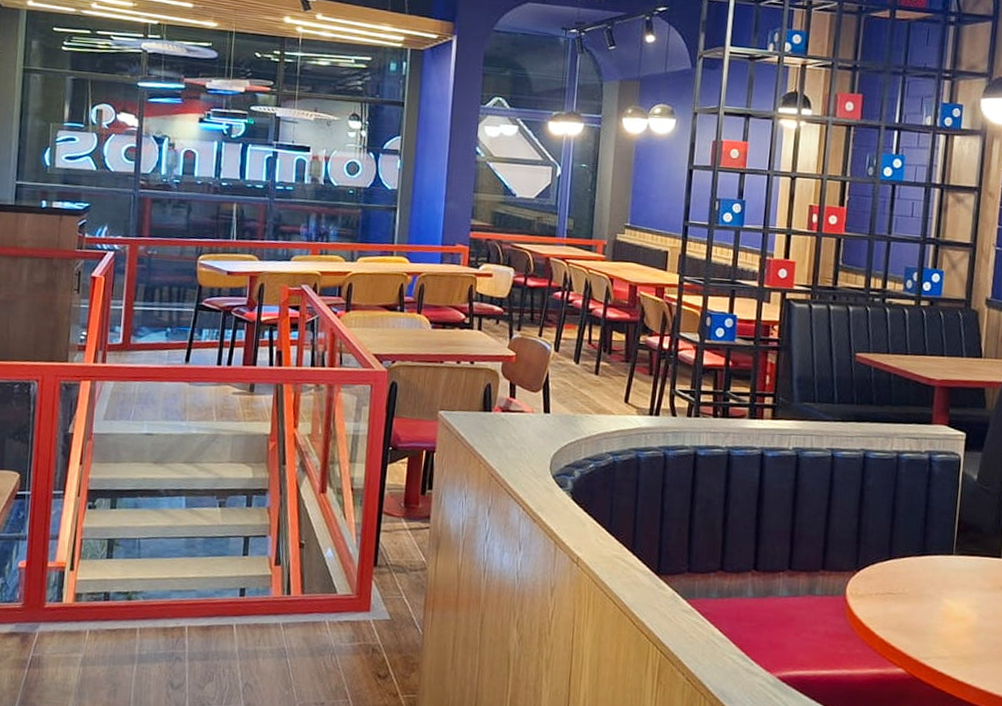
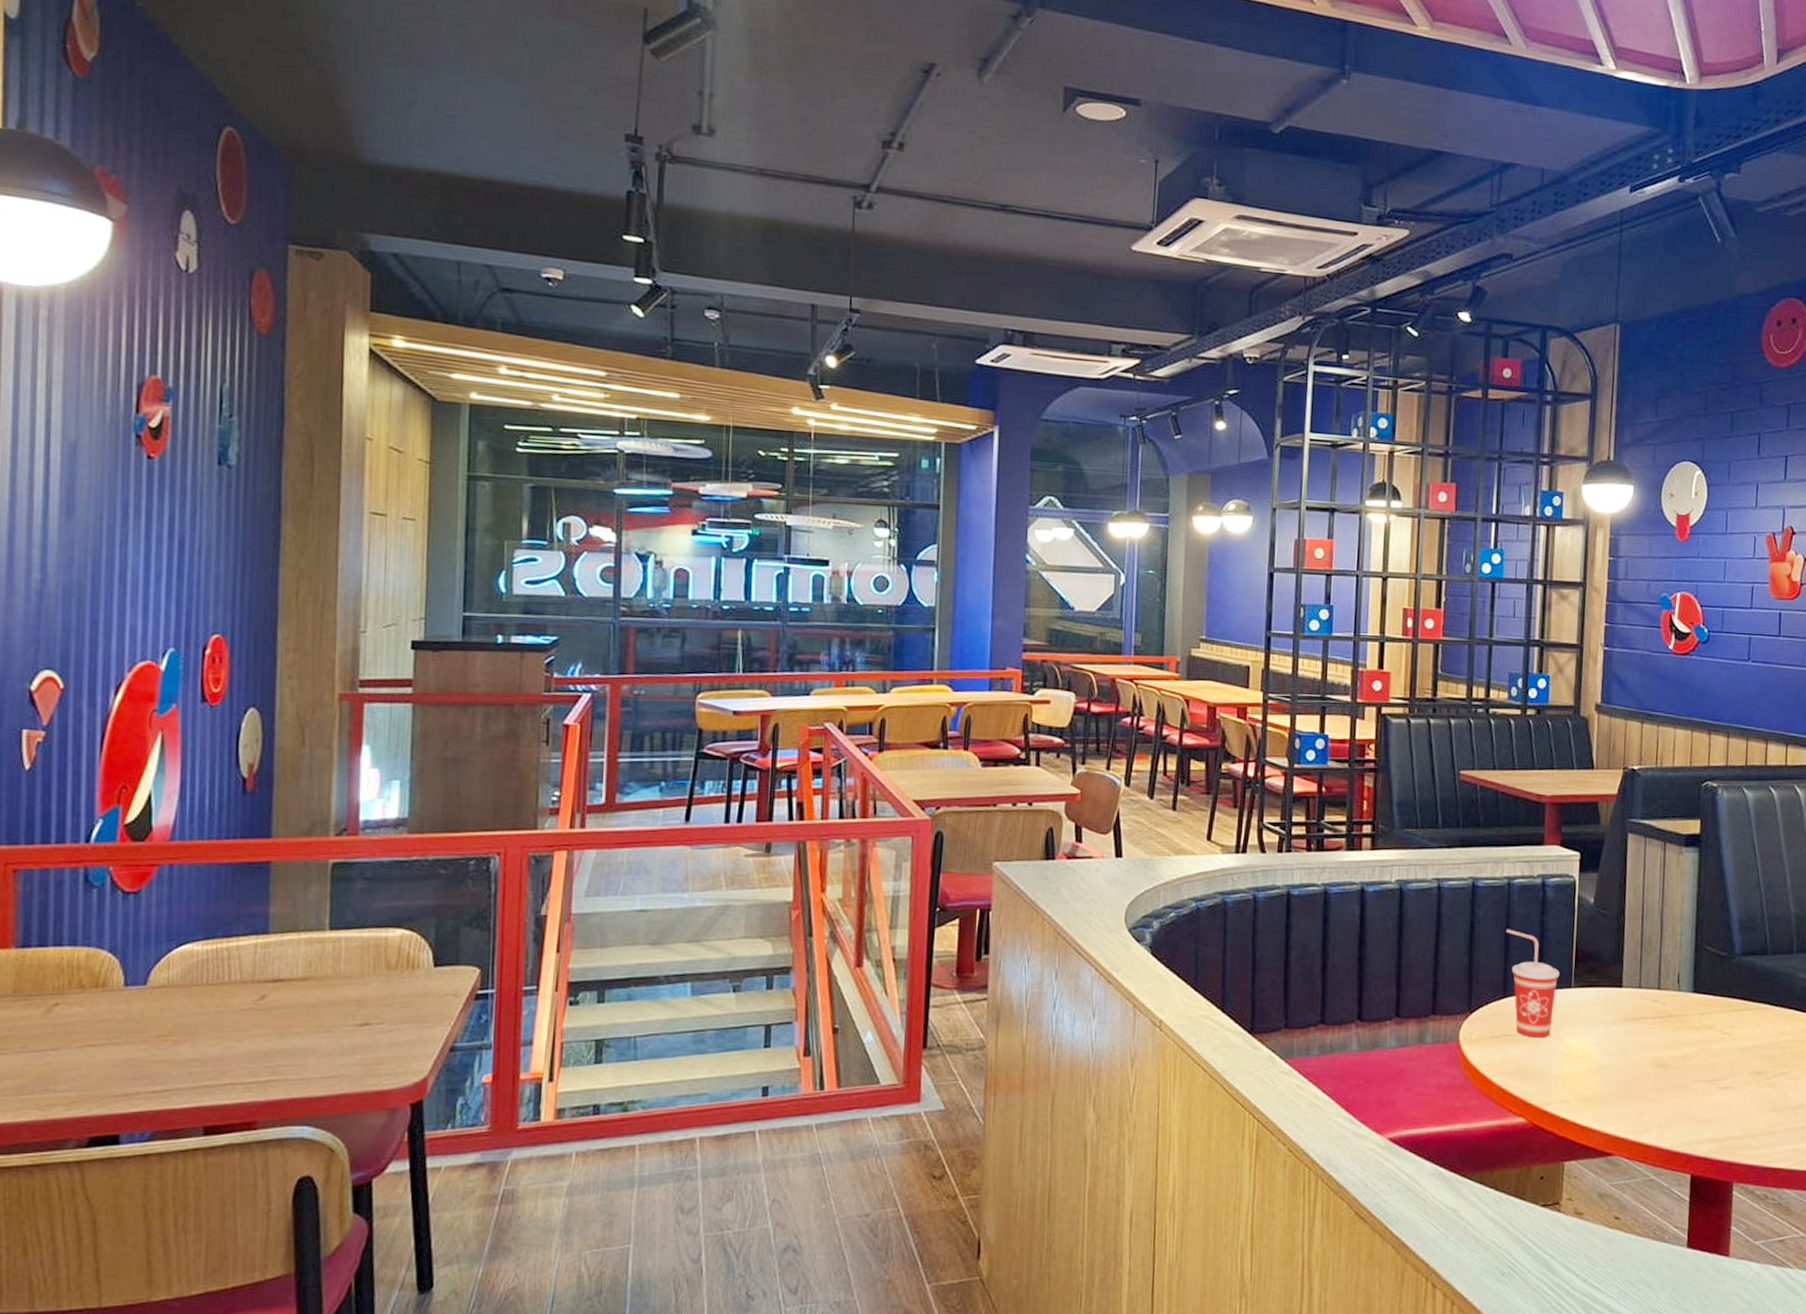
beverage cup: none [893,497,943,598] -> present [1506,929,1560,1038]

